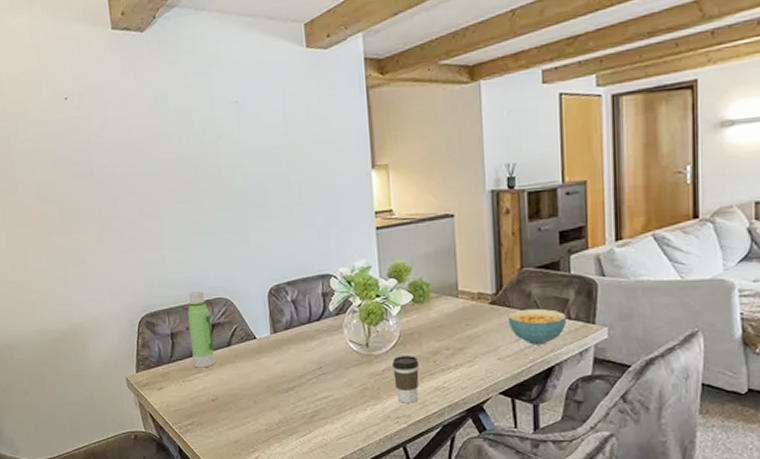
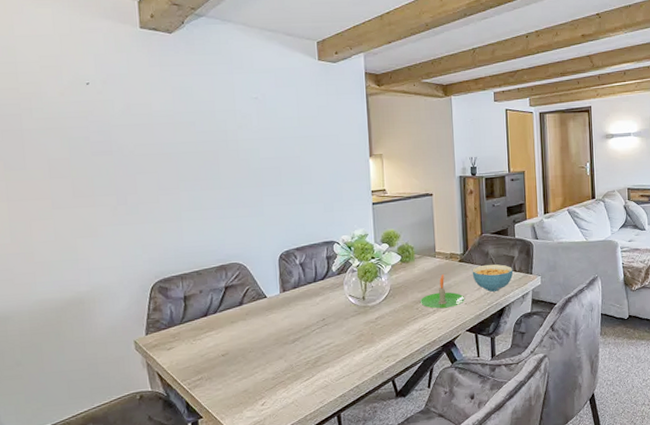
water bottle: present [188,290,216,368] -> none [202,257,227,327]
coffee cup: present [392,356,420,403] -> none [384,305,406,345]
candle: none [437,320,498,363] -> present [420,274,465,309]

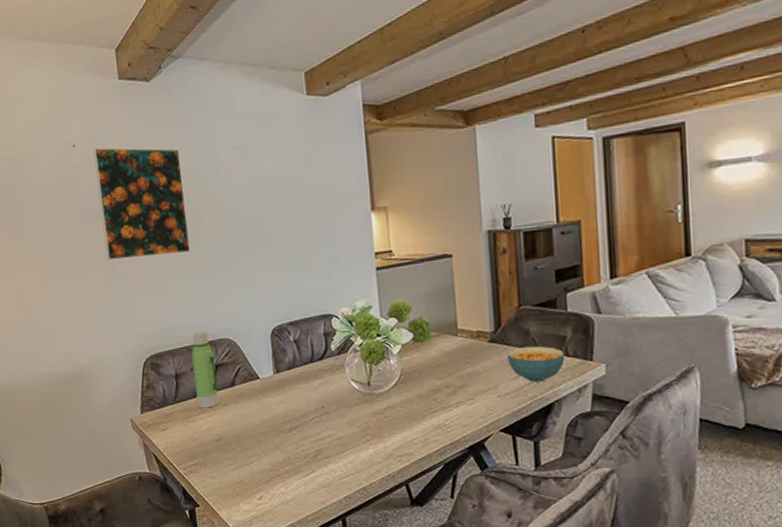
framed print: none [109,87,205,192] -> present [93,147,191,261]
water bottle: none [202,257,227,327] -> present [192,331,219,409]
candle: present [420,274,465,309] -> none [438,358,498,401]

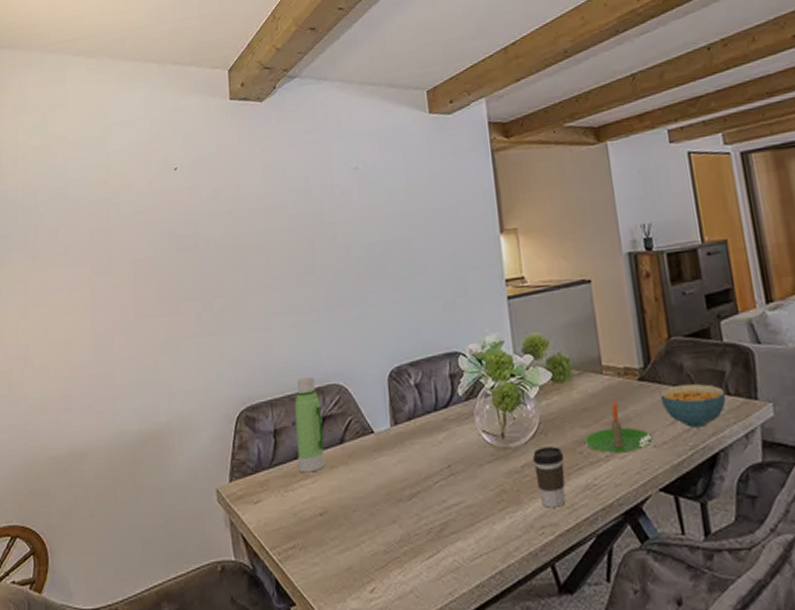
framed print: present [93,147,191,261] -> none [197,170,299,295]
coffee cup: none [394,394,421,442] -> present [533,447,566,508]
candle: none [438,358,498,401] -> present [584,400,654,454]

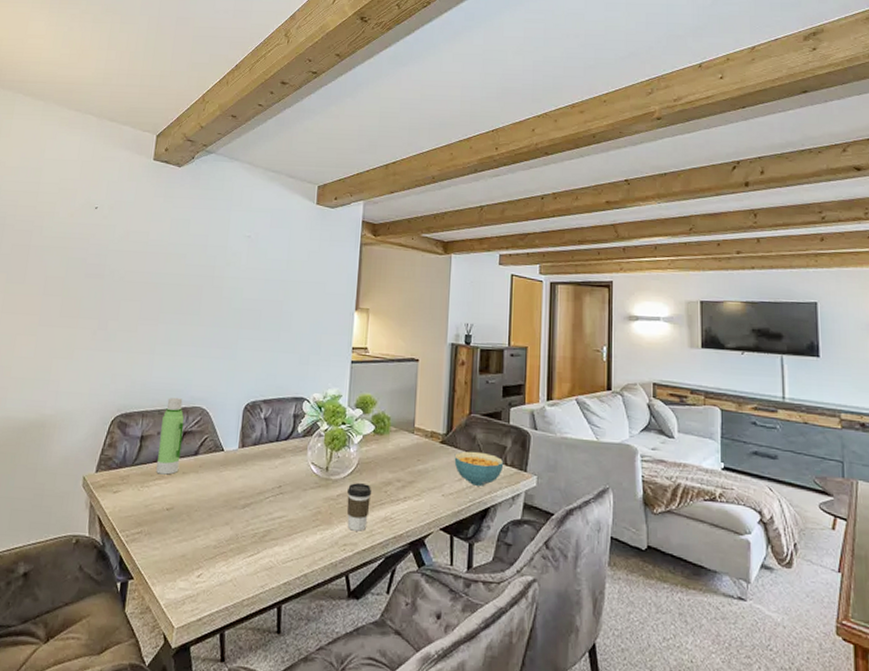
candle: present [584,400,654,454] -> none [389,455,443,497]

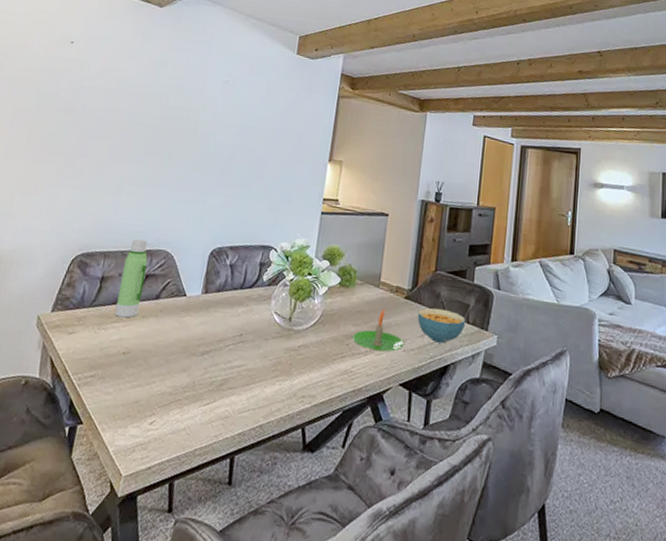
coffee cup: present [347,483,372,531] -> none [307,334,334,384]
candle: none [389,455,443,497] -> present [352,310,405,352]

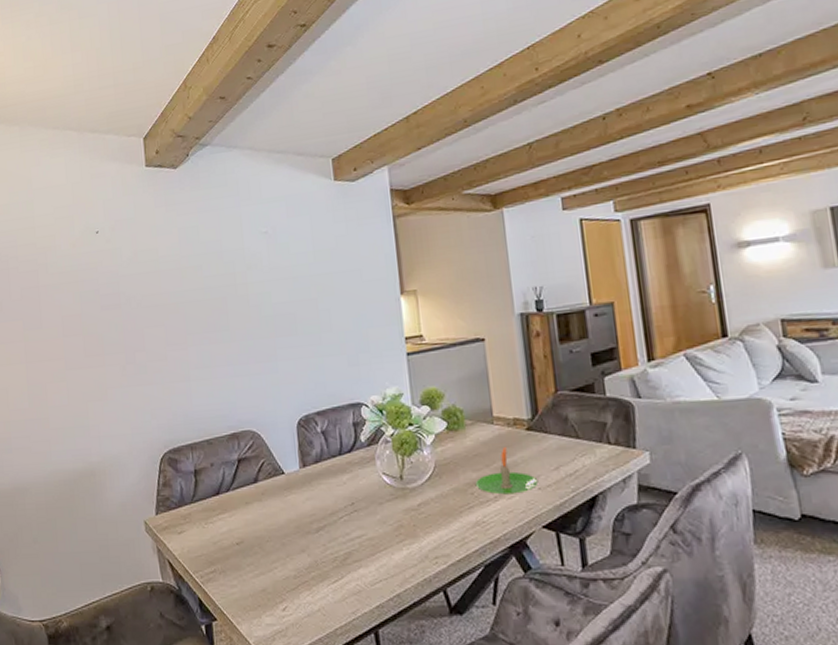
water bottle: present [115,239,148,318] -> none [213,423,241,508]
cereal bowl: present [417,307,466,343] -> none [545,433,607,473]

